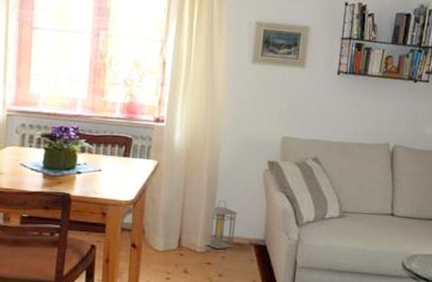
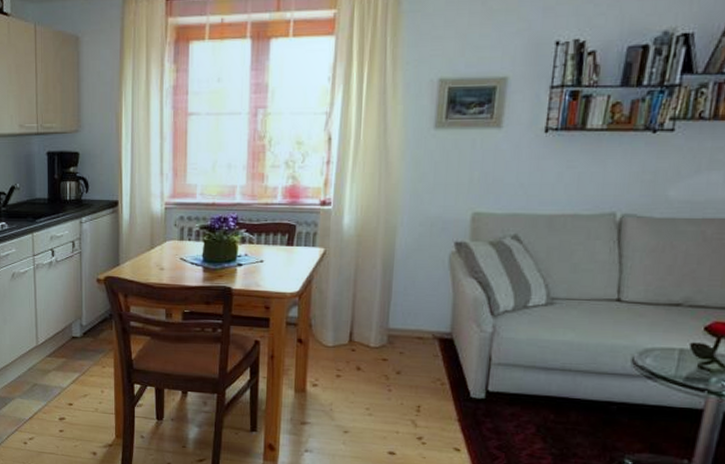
lantern: present [204,199,238,250] -> none [379,288,418,344]

